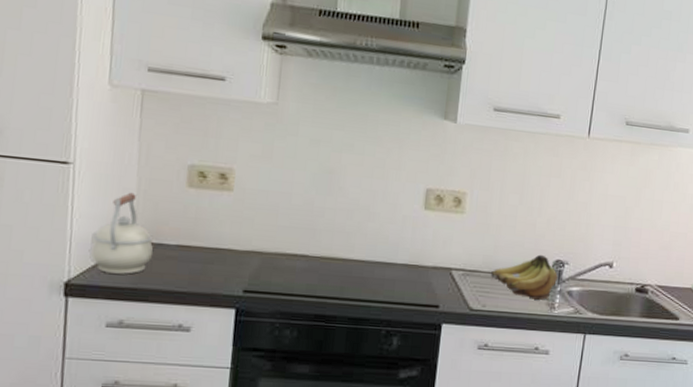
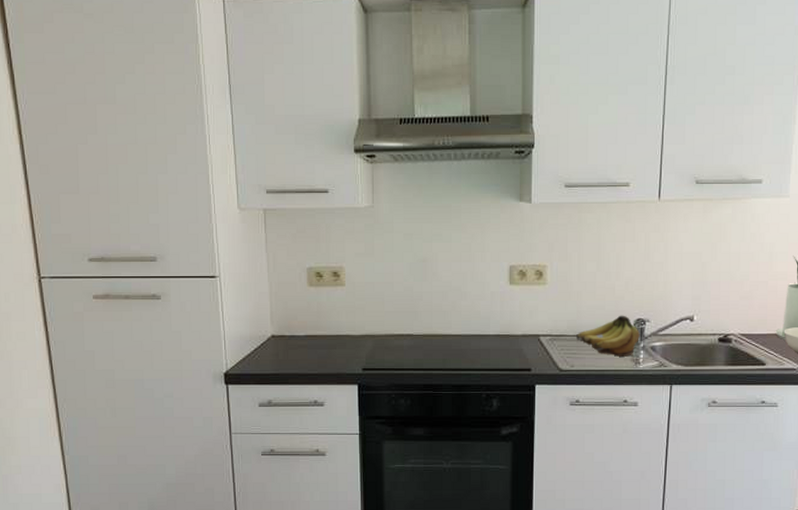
kettle: present [90,192,154,274] -> none [240,295,288,363]

